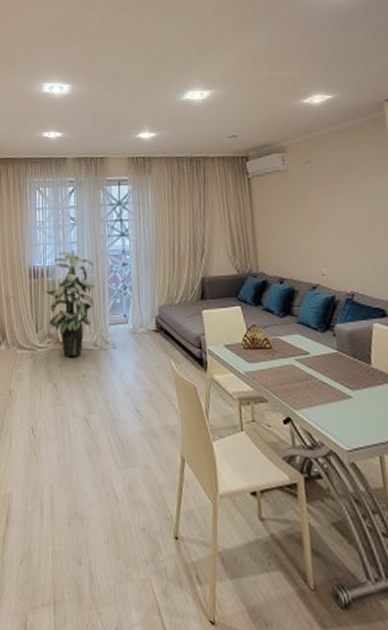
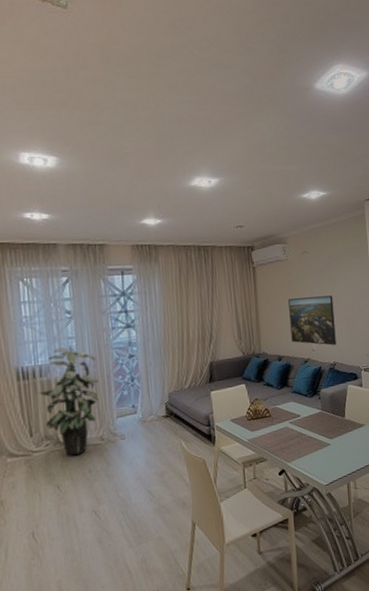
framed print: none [290,211,354,271] -> present [288,295,336,346]

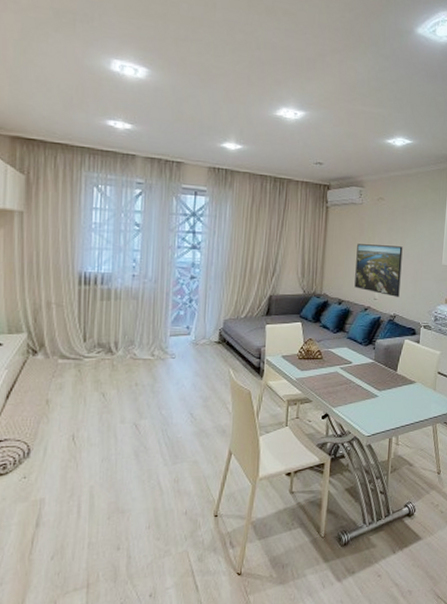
indoor plant: present [38,347,99,456] -> none [97,258,158,366]

